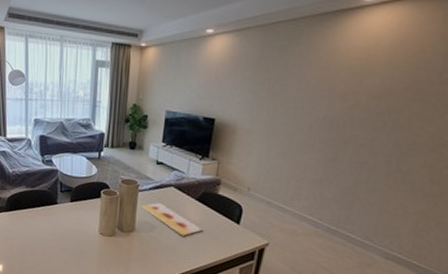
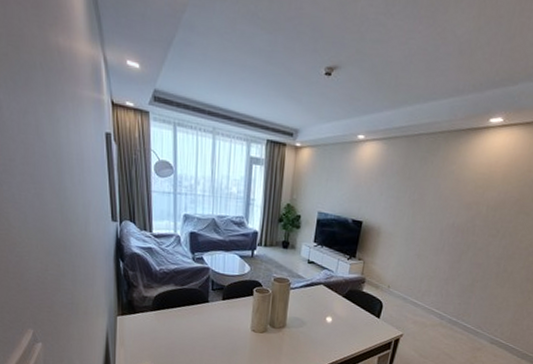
painting: present [140,203,203,236] -> none [291,300,348,330]

